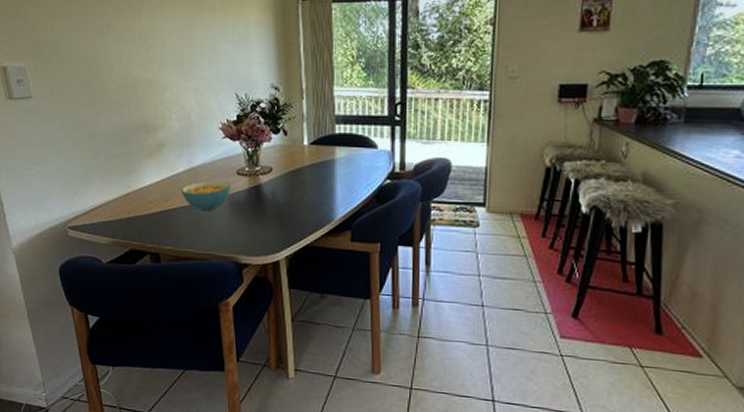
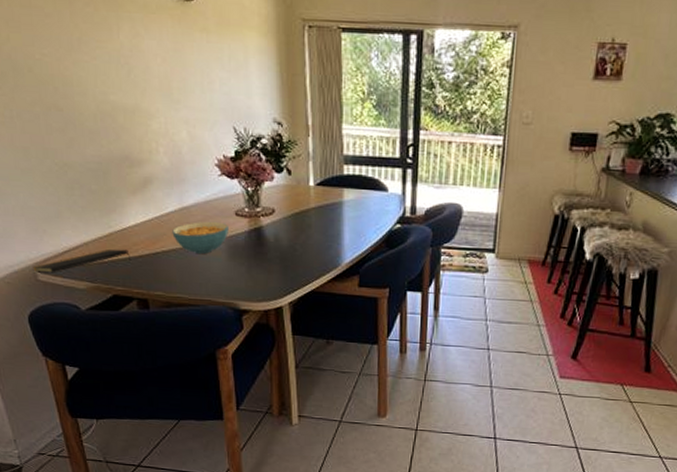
notepad: none [64,207,146,230] -> present [33,248,132,273]

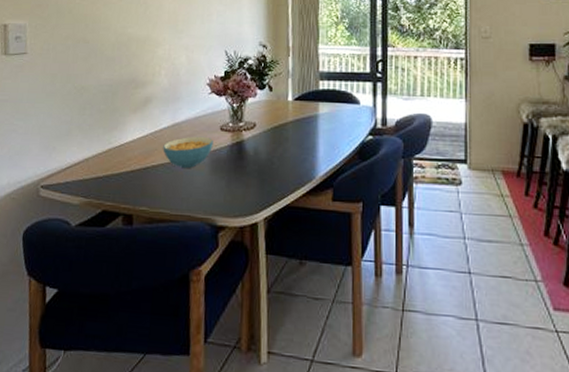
notepad: present [33,248,132,273] -> none [37,164,124,189]

